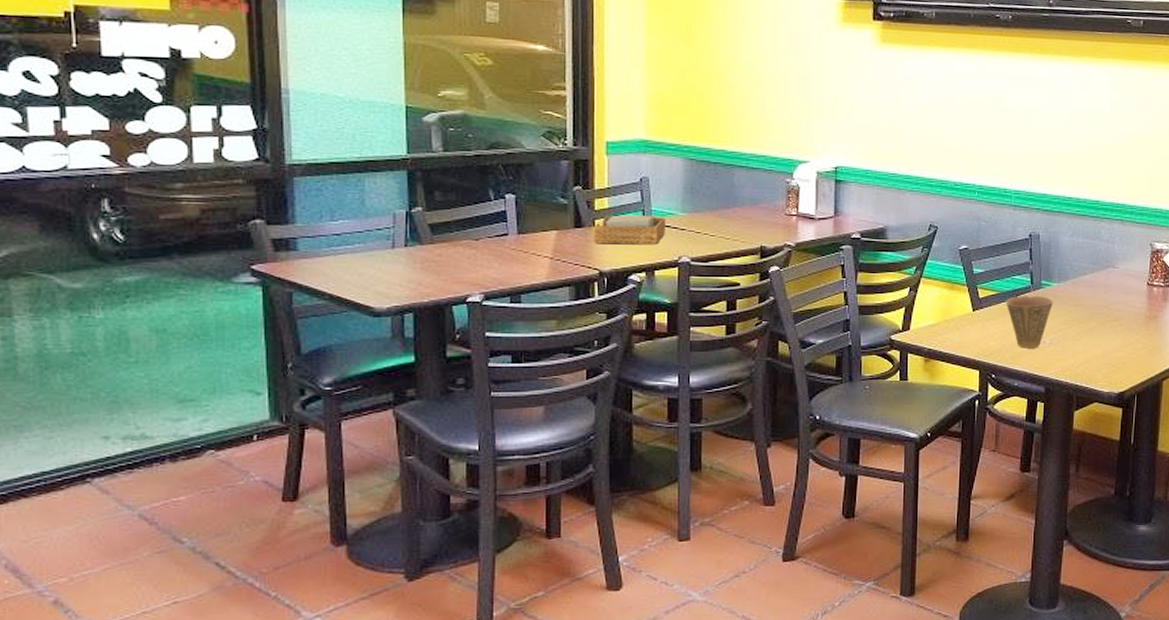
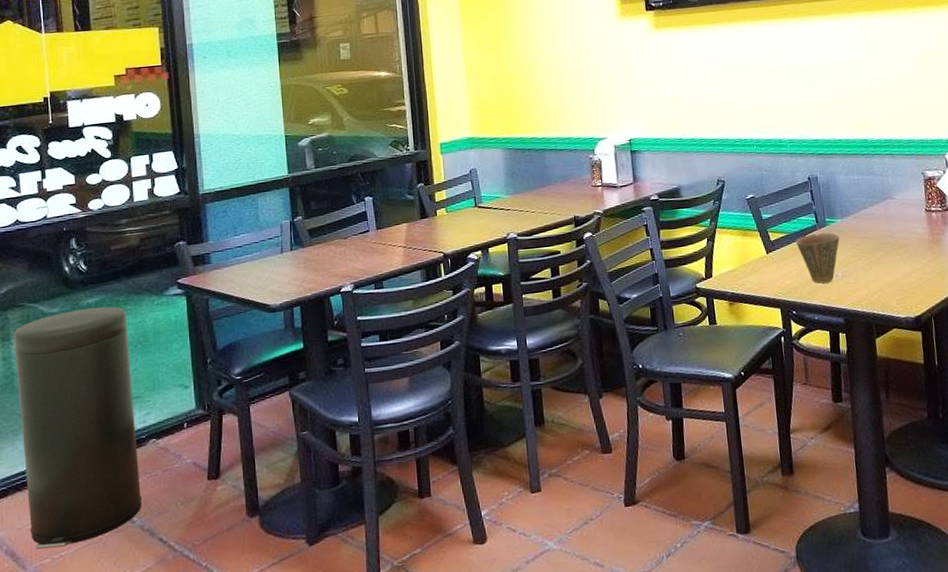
pedal bin: none [16,287,194,567] -> present [13,306,142,550]
napkin holder: present [593,215,667,245] -> none [436,201,495,231]

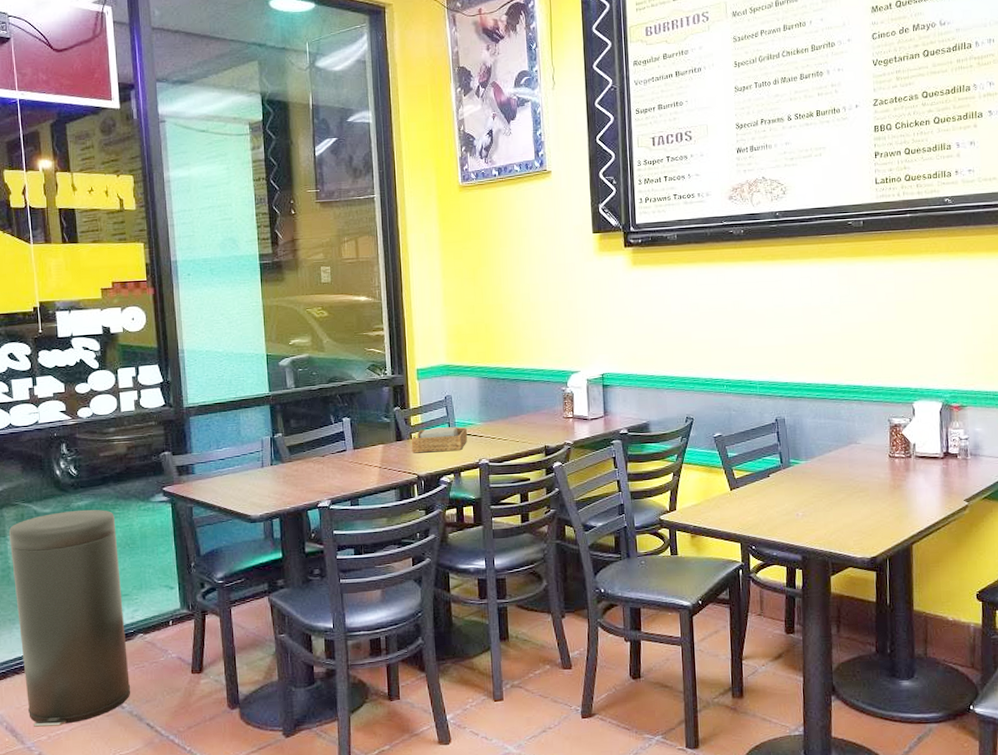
napkin holder: none [436,201,495,231] -> present [411,427,468,453]
cup: present [795,232,840,284] -> none [759,473,803,521]

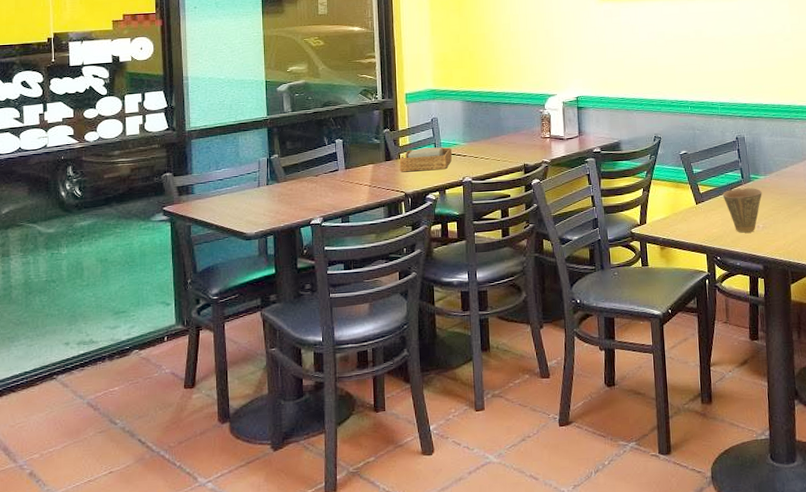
pedal bin: present [8,509,131,728] -> none [12,229,124,446]
cup: none [759,473,803,521] -> present [722,187,762,233]

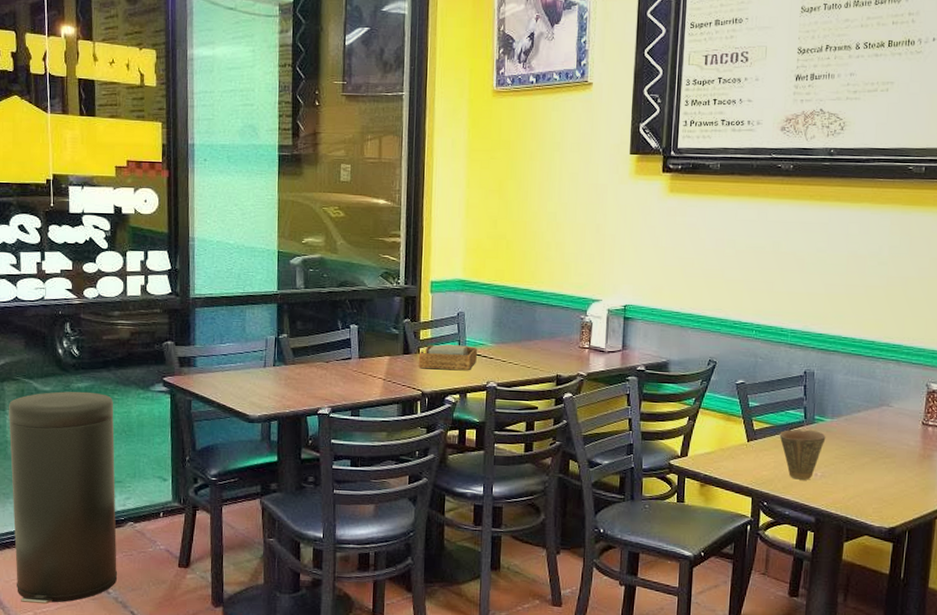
pedal bin: none [12,229,124,446] -> present [8,391,118,605]

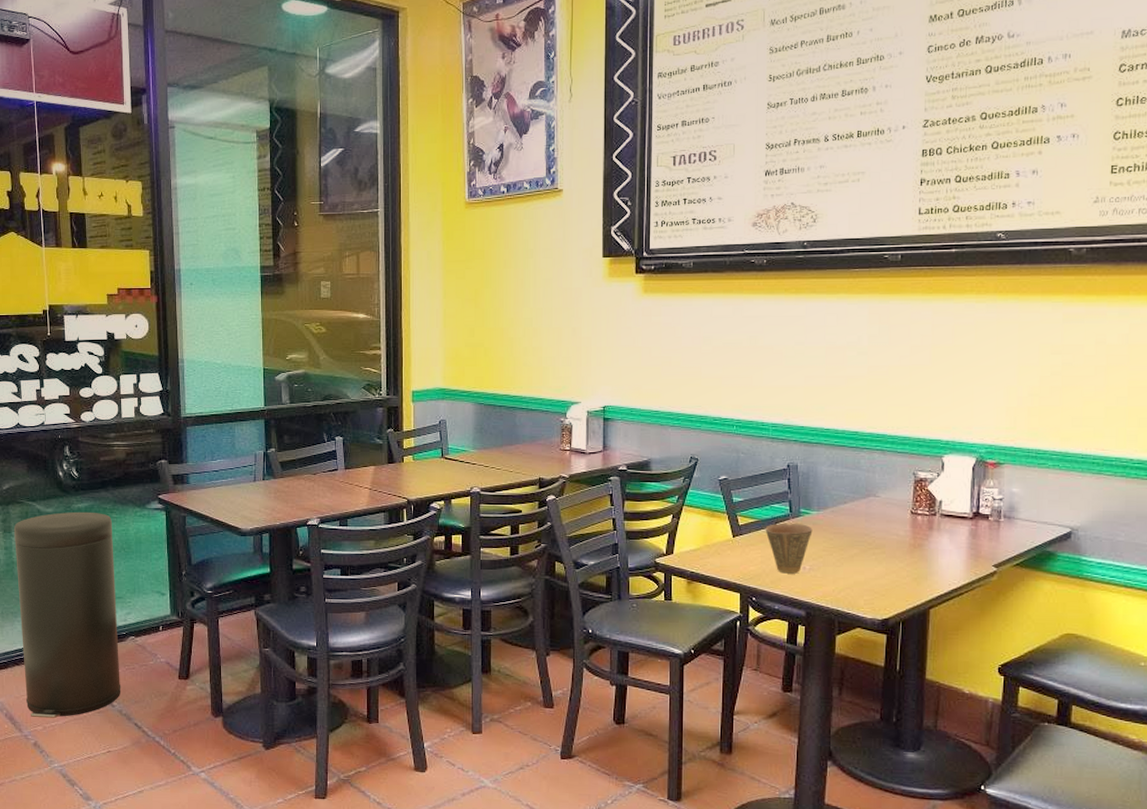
napkin holder: present [418,344,478,371] -> none [403,452,461,478]

